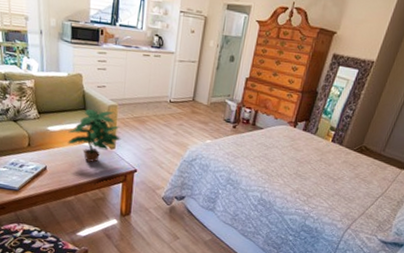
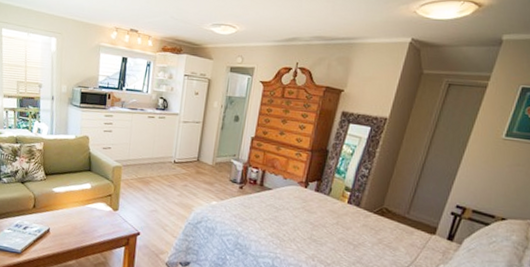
potted plant: present [67,109,121,163] -> none [71,170,125,225]

